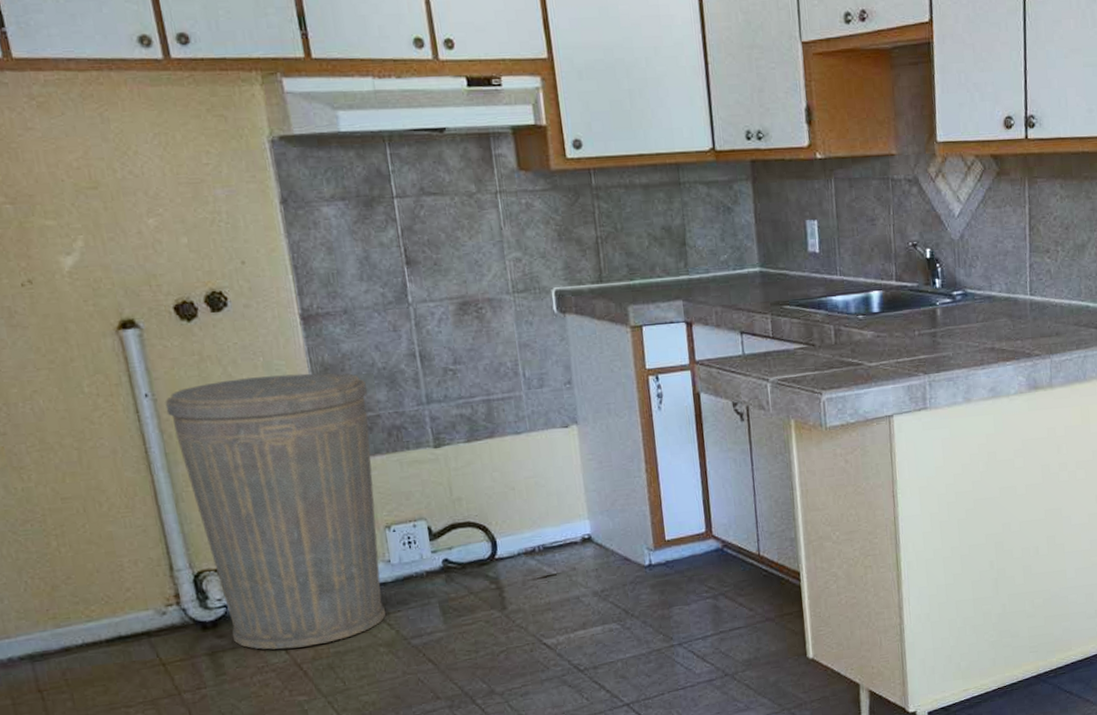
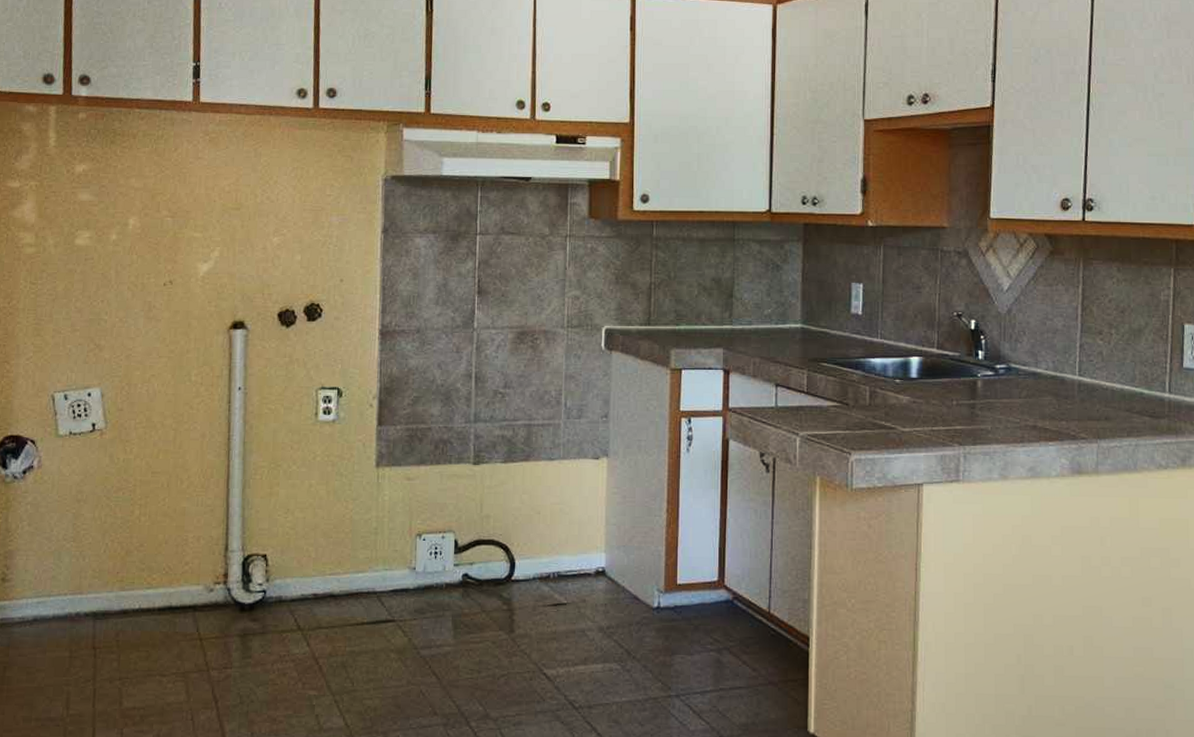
trash can: present [165,373,386,650] -> none [253,382,425,642]

